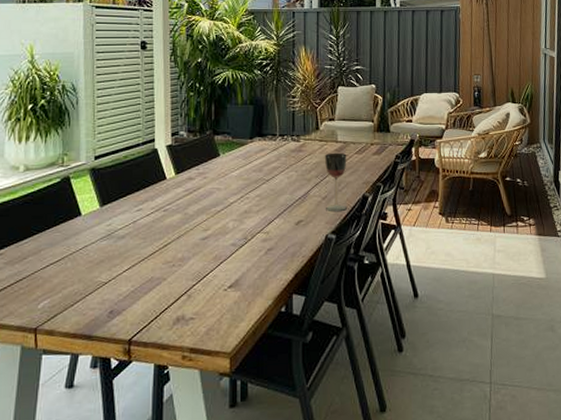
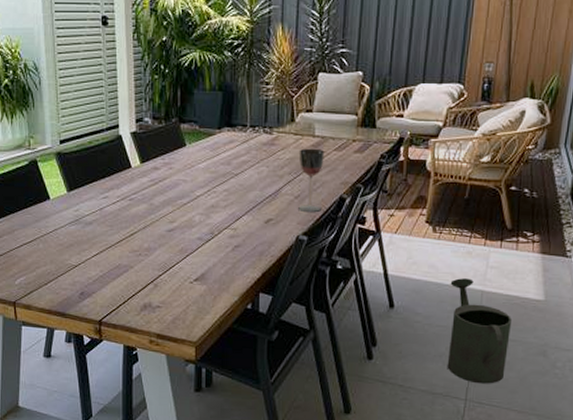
watering can: none [465,263,522,365] -> present [447,278,513,384]

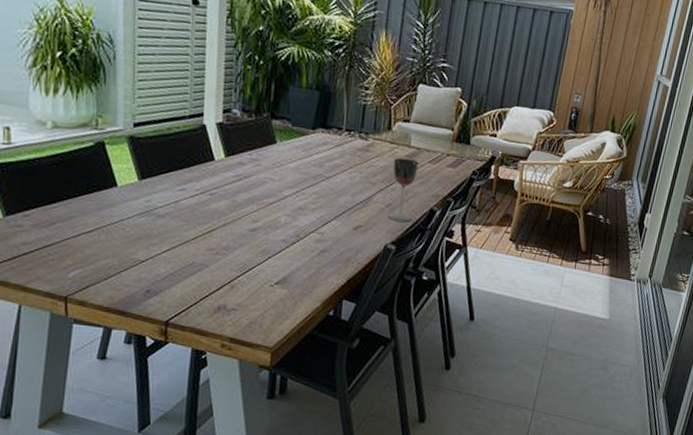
watering can: present [447,278,513,384] -> none [519,295,580,396]

